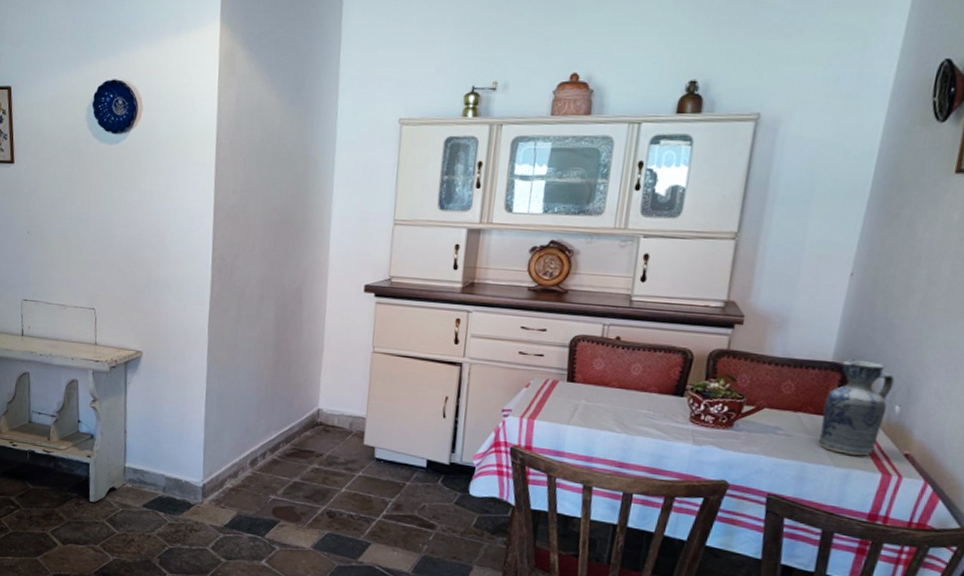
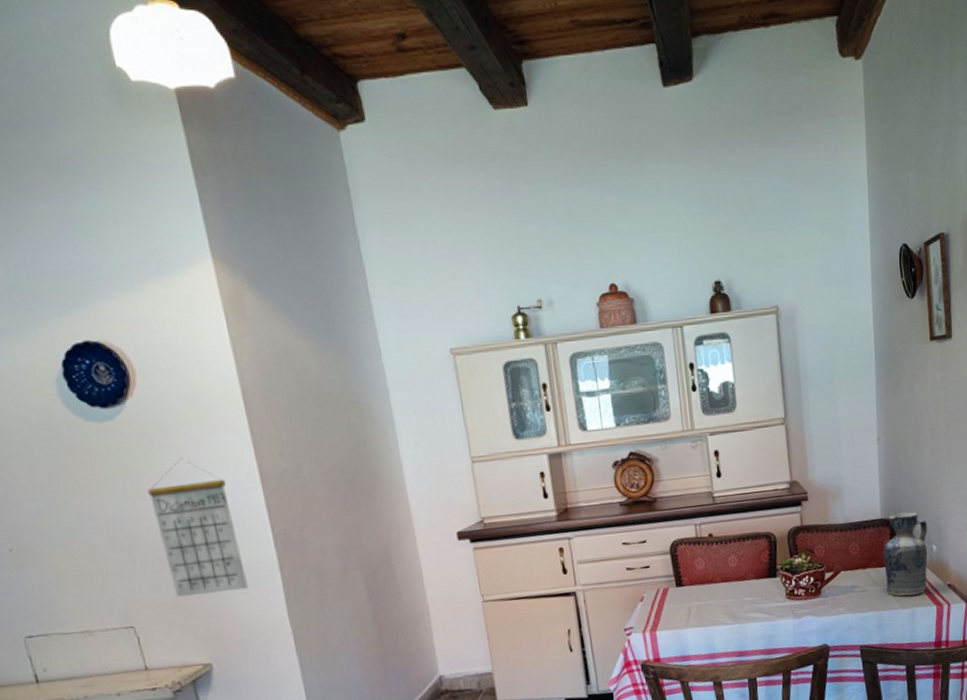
calendar: none [129,181,187,298] -> present [147,457,248,597]

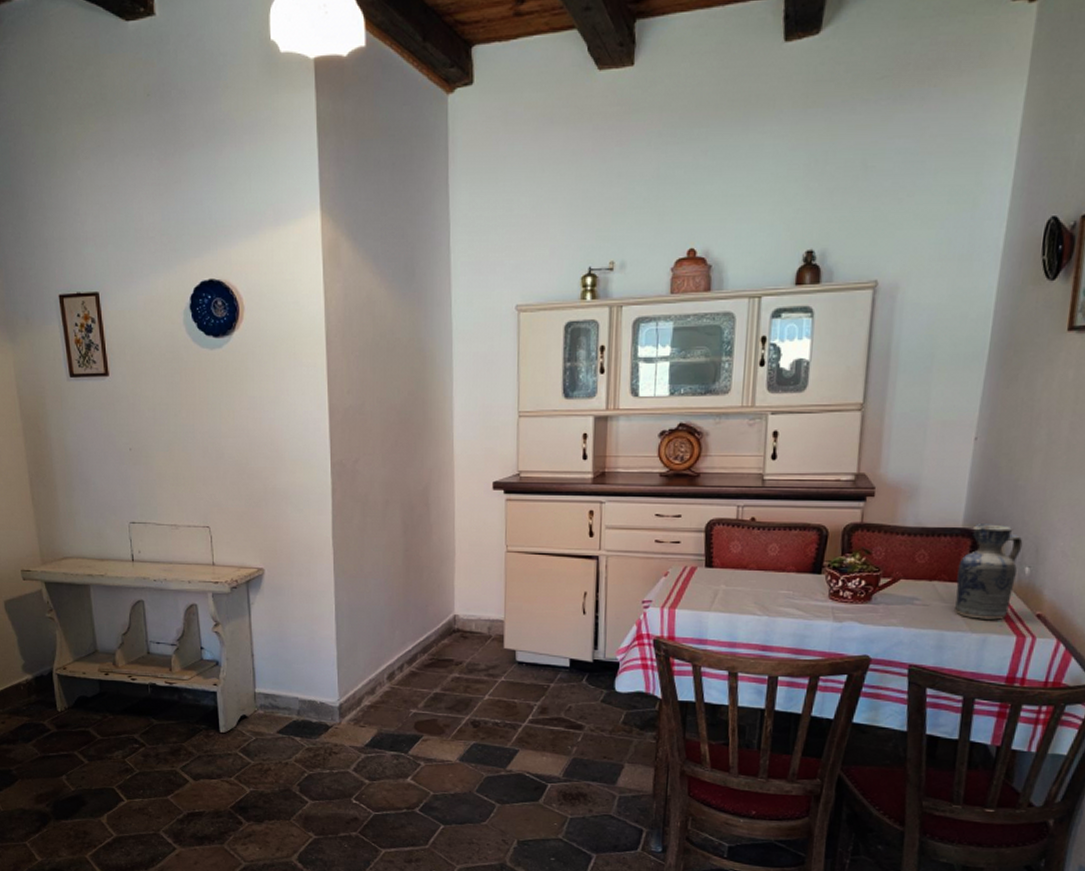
calendar: present [147,457,248,597] -> none [237,386,303,509]

